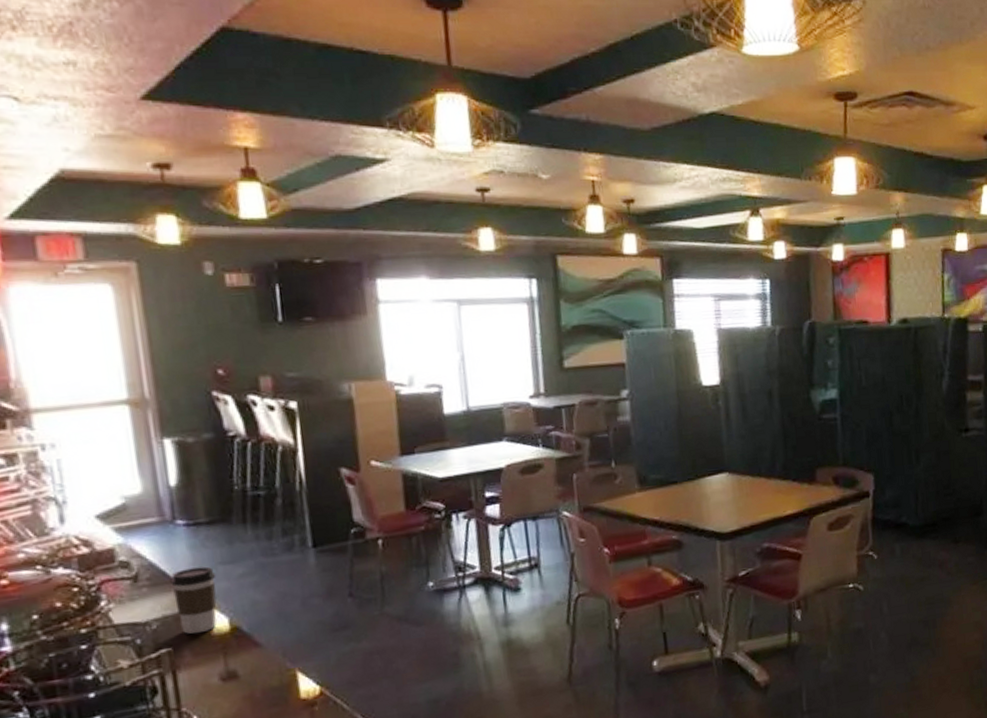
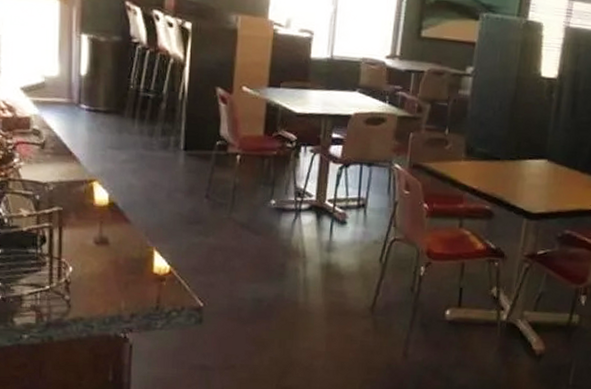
coffee cup: present [170,566,217,634] -> none [69,146,105,202]

